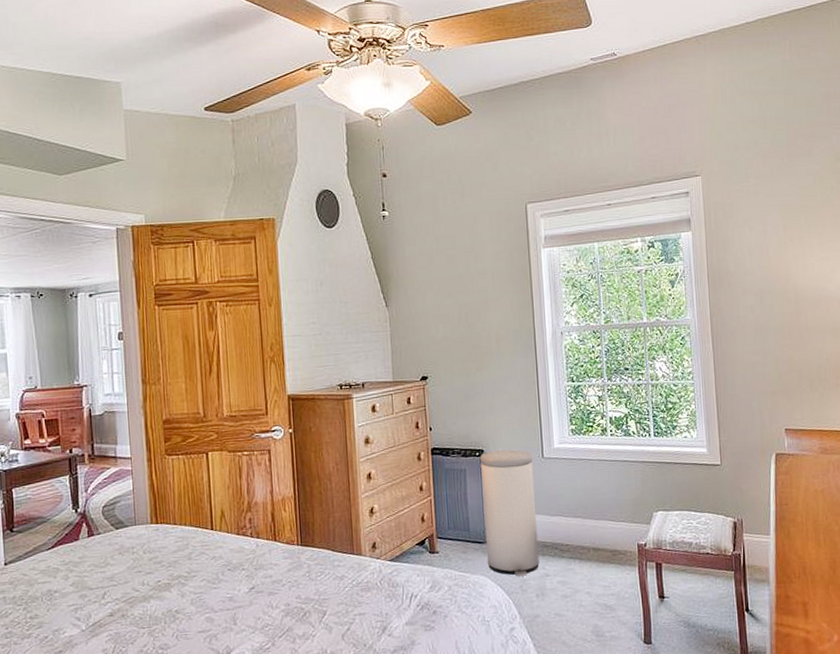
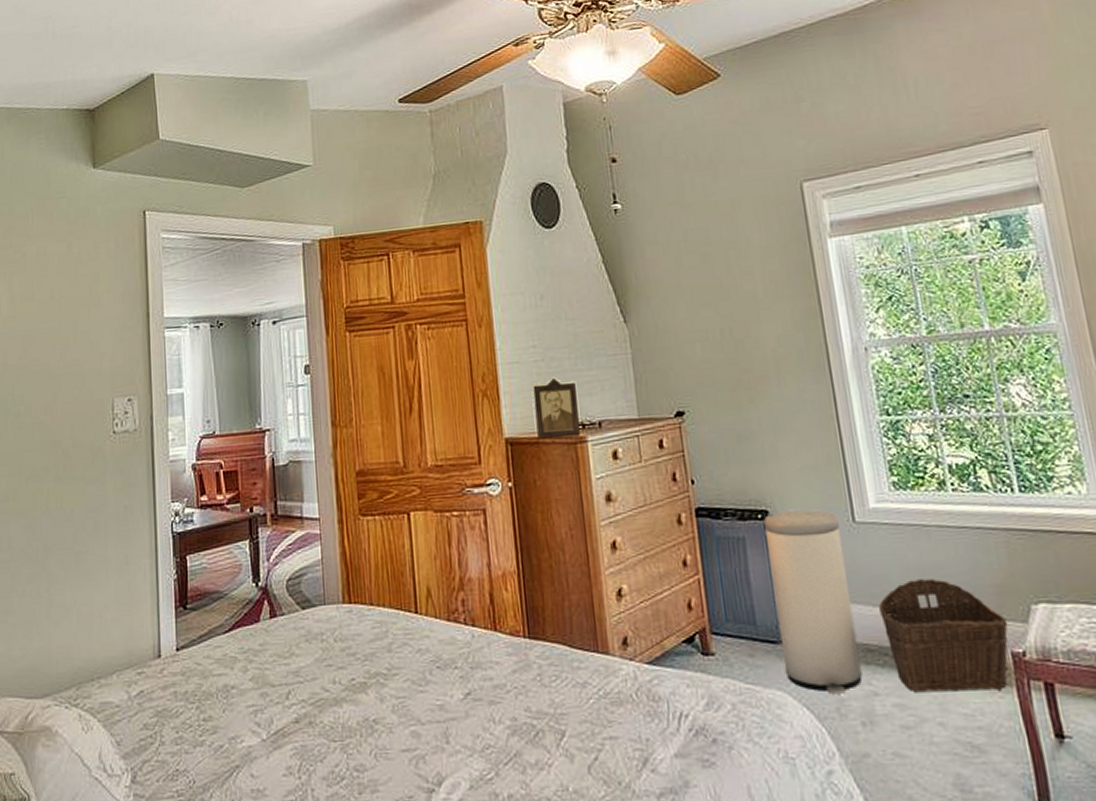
photo frame: none [311,349,348,396] -> present [532,378,581,439]
wicker basket: none [555,496,637,573] -> present [879,579,1008,693]

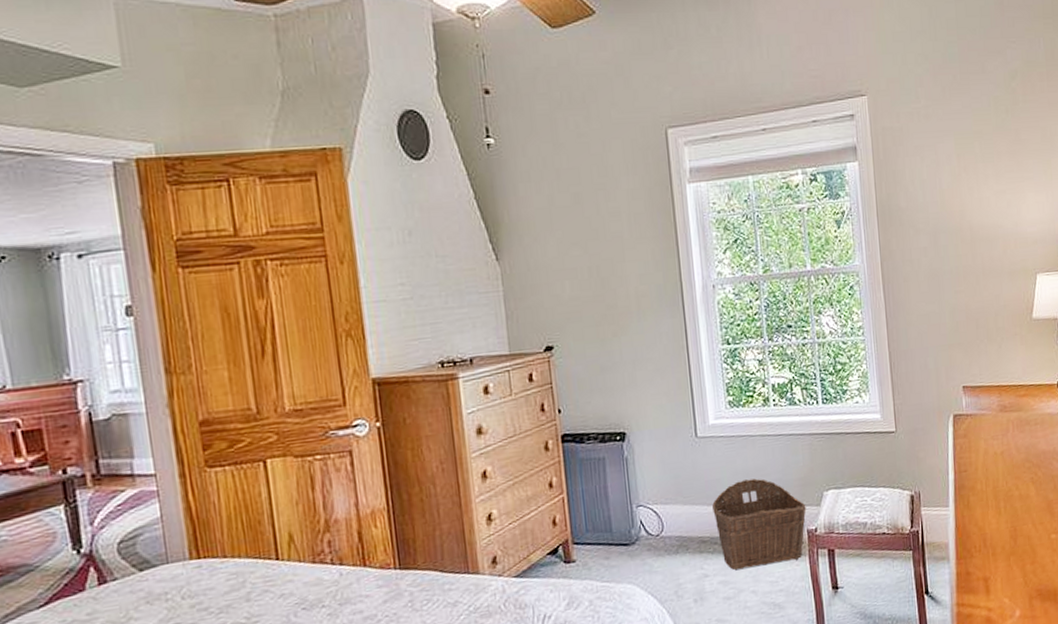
photo frame: present [532,378,581,439] -> none [401,317,452,378]
pedal bin: present [764,510,862,694] -> none [622,429,697,581]

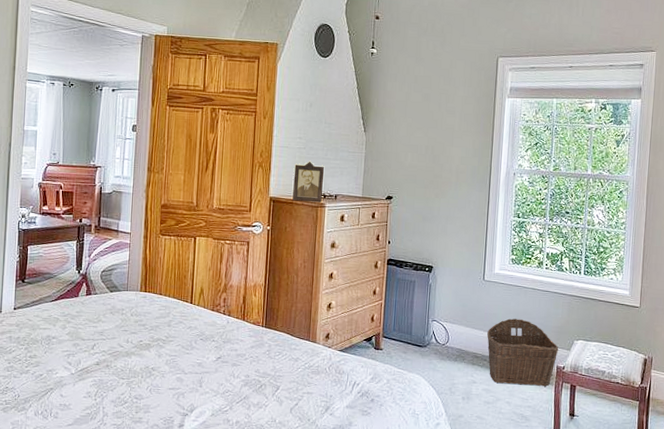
photo frame: none [401,317,452,378] -> present [292,162,325,203]

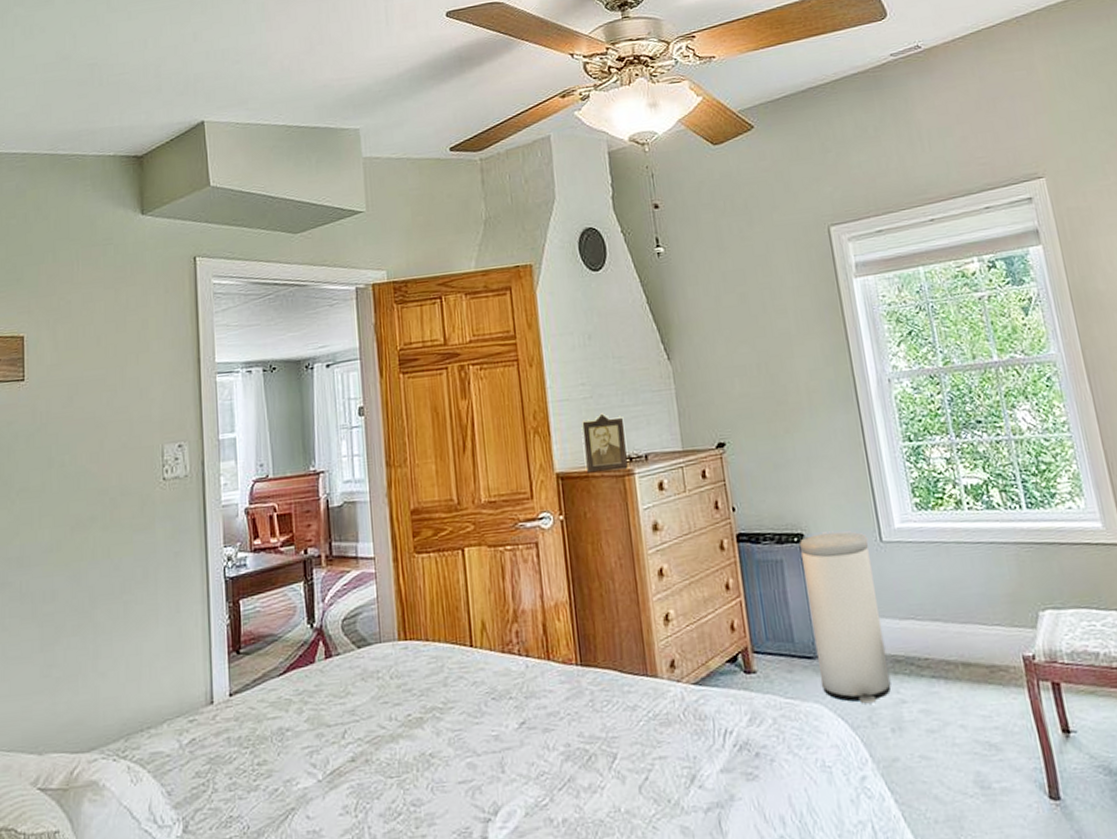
pedal bin: none [423,268,474,380] -> present [800,532,891,704]
wicker basket: present [487,318,559,387] -> none [905,591,1020,699]

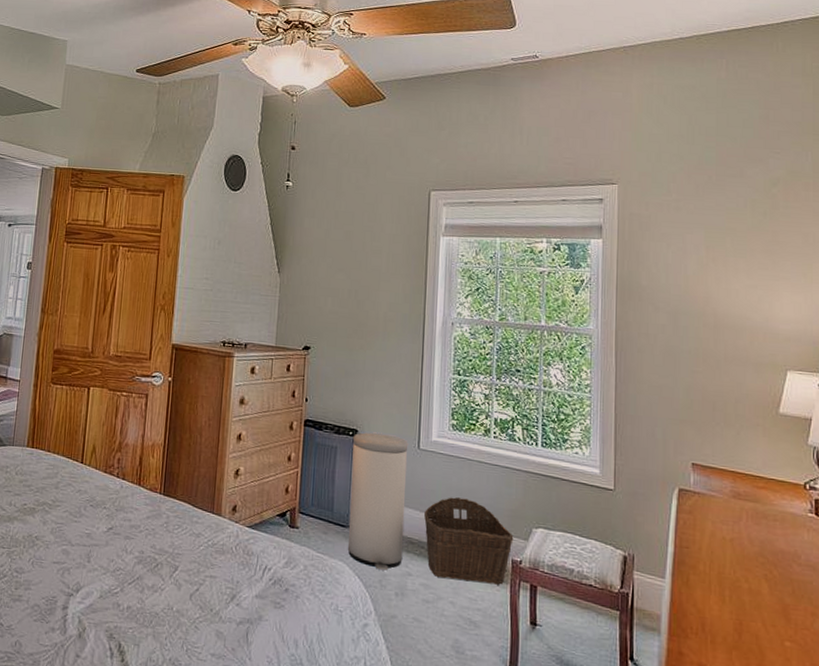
photo frame: present [582,414,628,473] -> none [197,305,234,352]
wicker basket: none [905,591,1020,699] -> present [424,497,514,585]

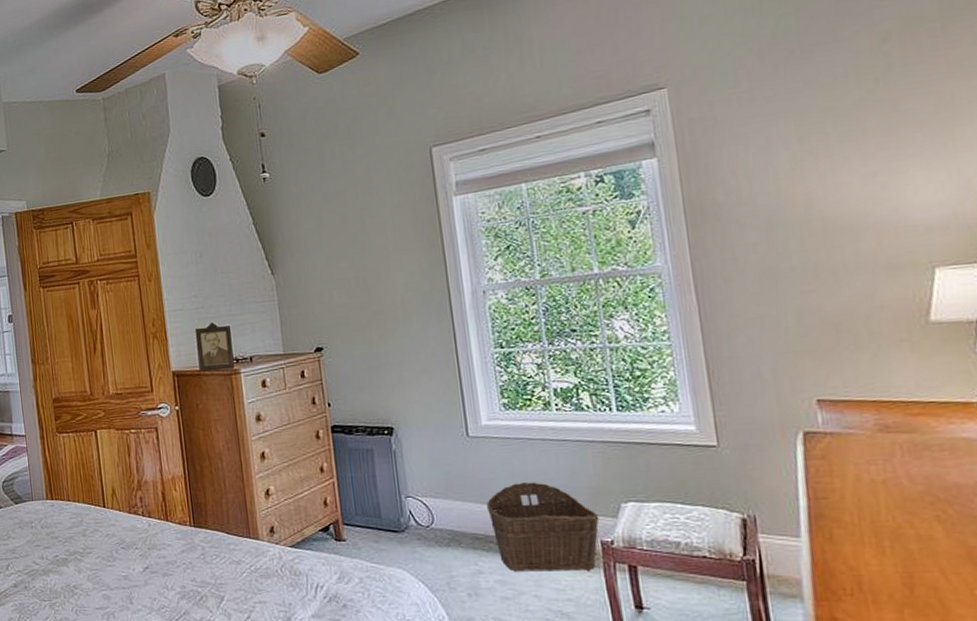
photo frame: none [197,305,234,352] -> present [194,322,235,372]
pedal bin: present [347,432,407,571] -> none [390,427,470,572]

